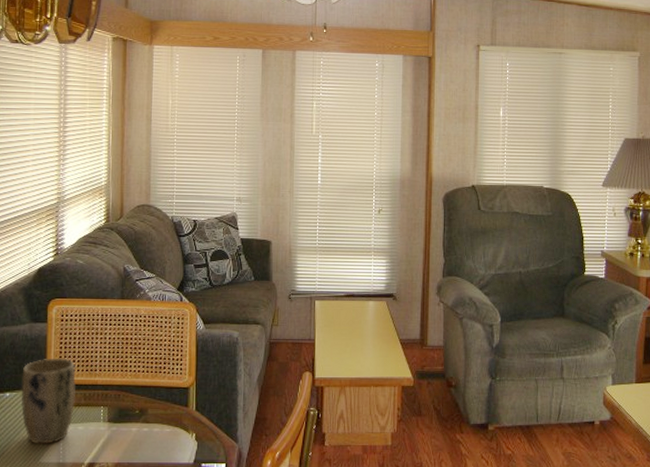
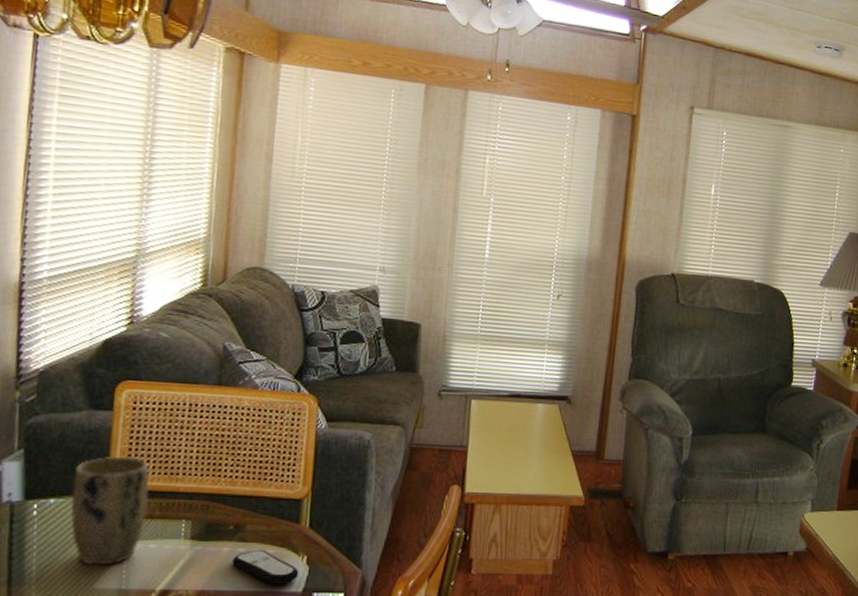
remote control: none [139,428,190,457] -> present [232,549,299,585]

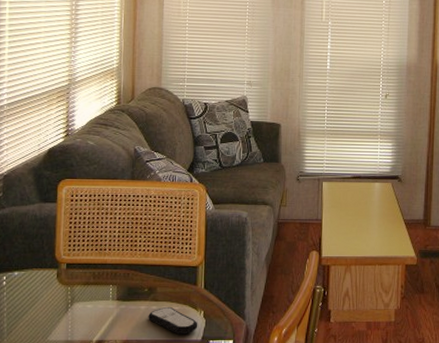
plant pot: present [70,456,149,566] -> none [29,237,85,322]

